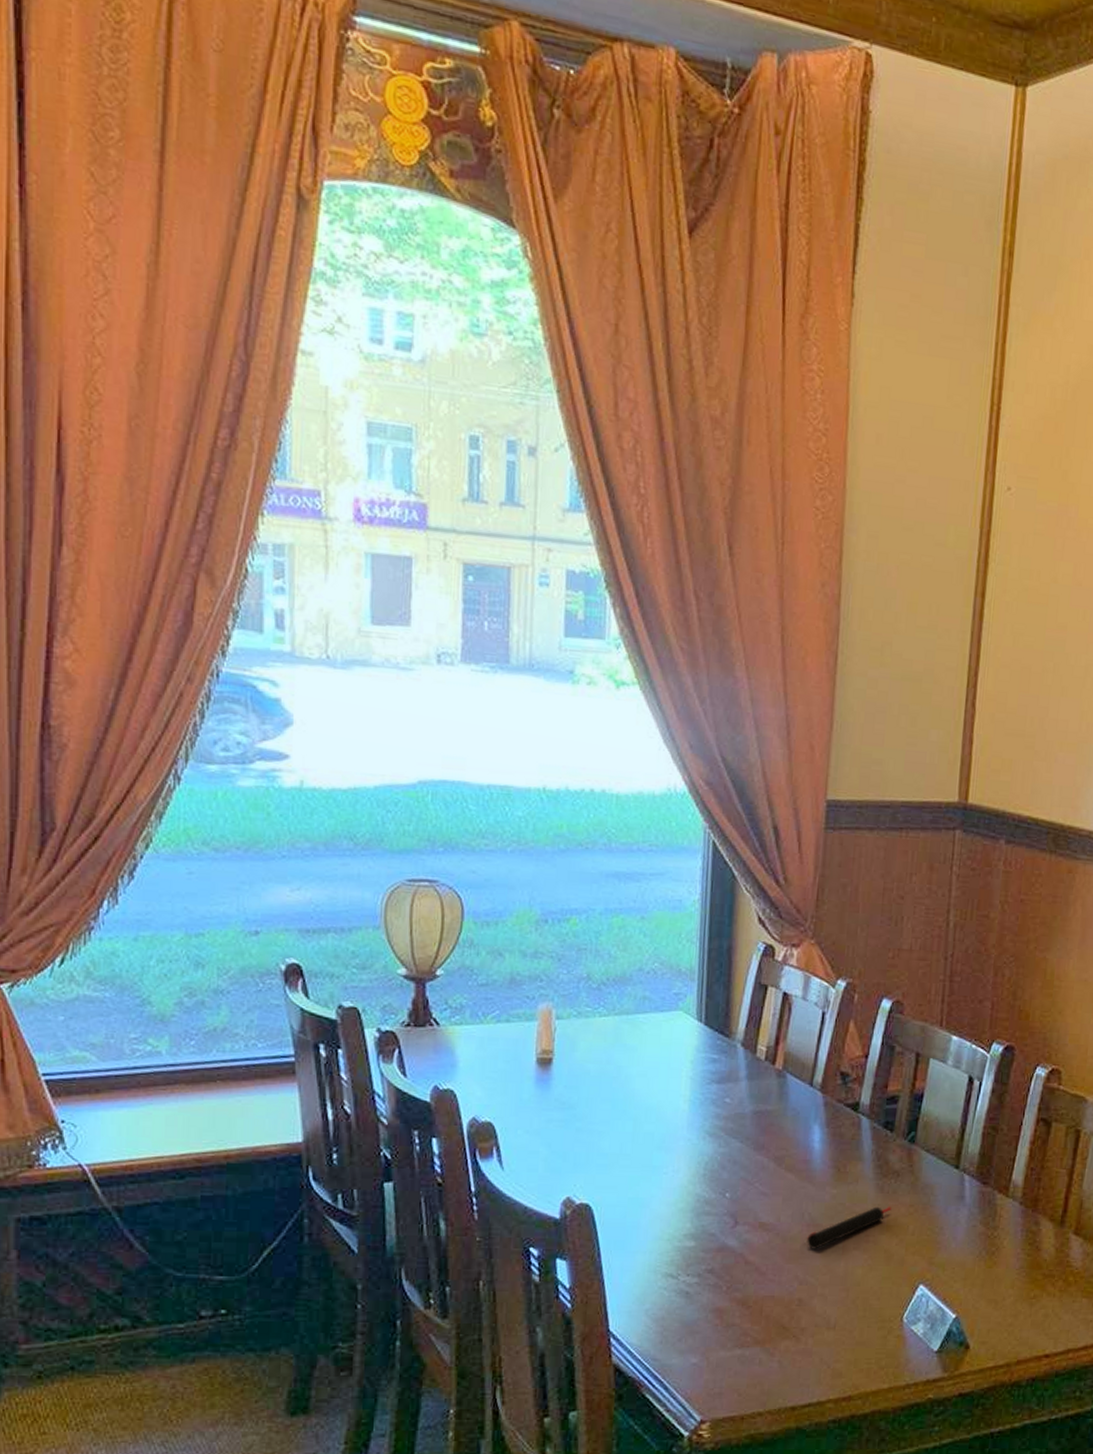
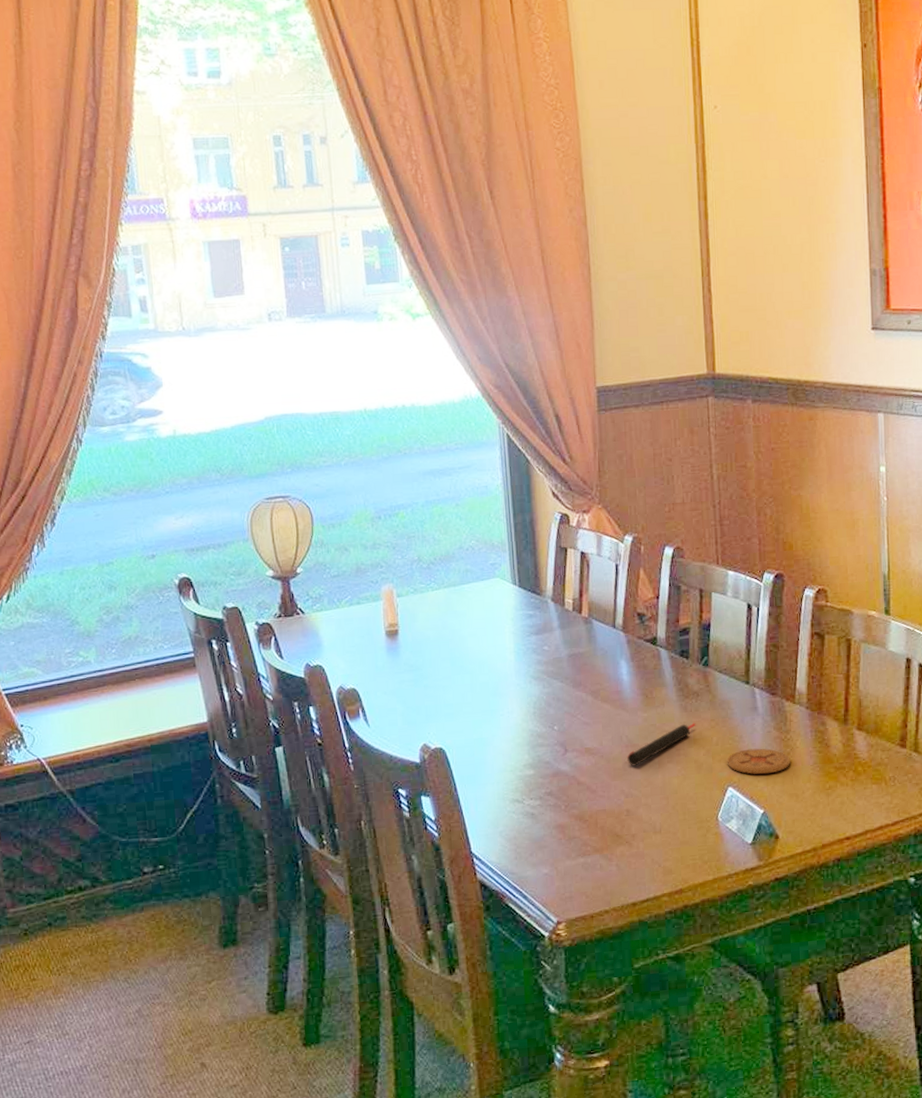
coaster: none [921,1243,994,1274] -> present [727,748,790,775]

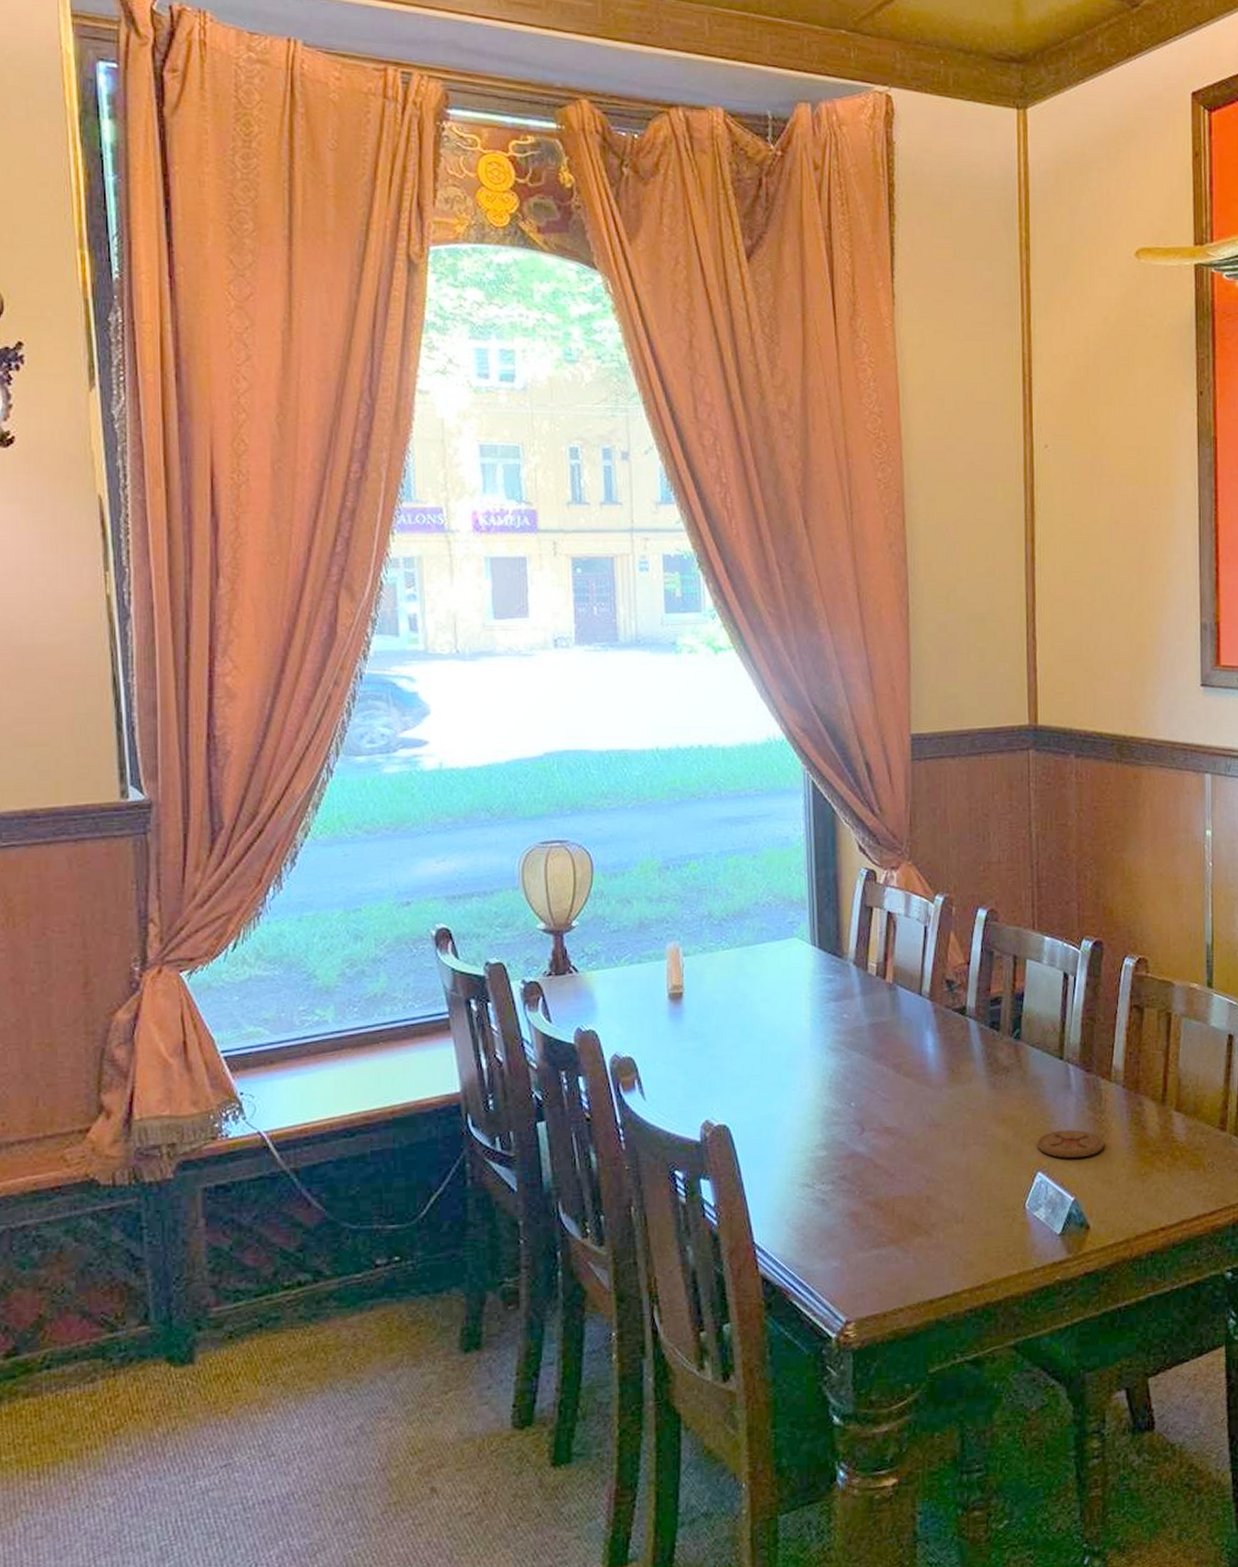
candle: present [625,723,696,766] -> none [927,1101,1005,1148]

